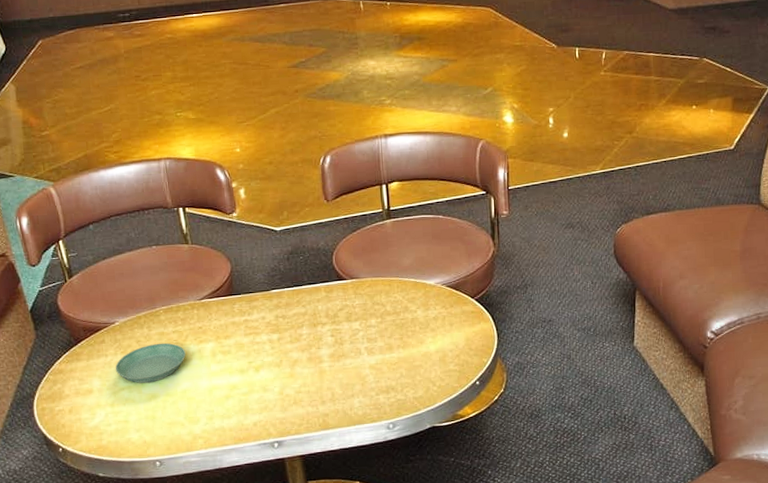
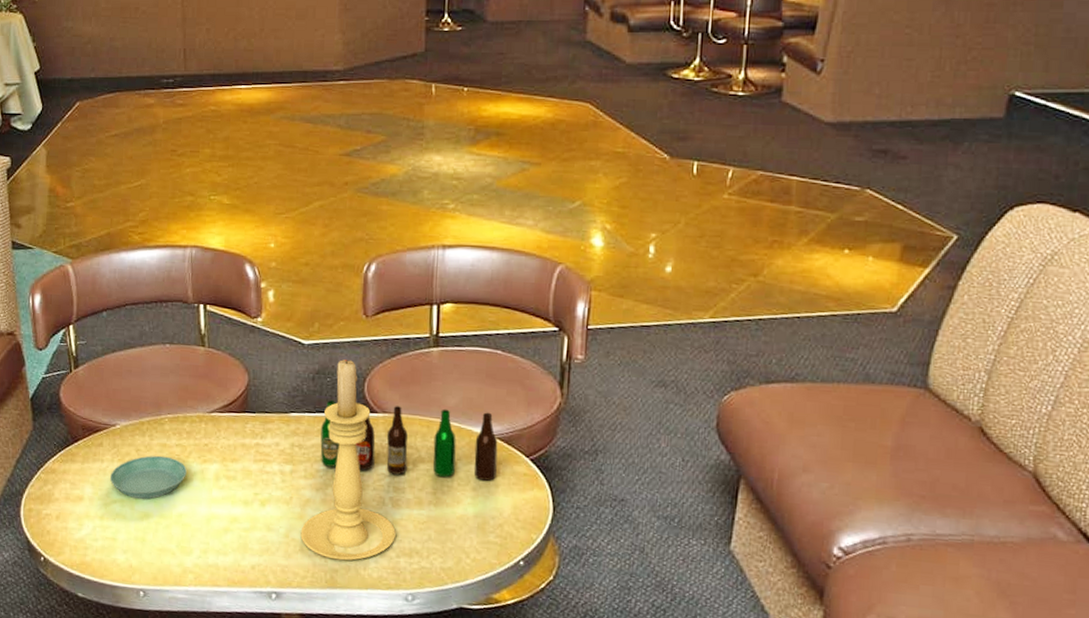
candle holder: none [293,239,374,406] -> present [300,359,396,561]
beer bottle: none [300,266,450,330] -> present [320,400,498,481]

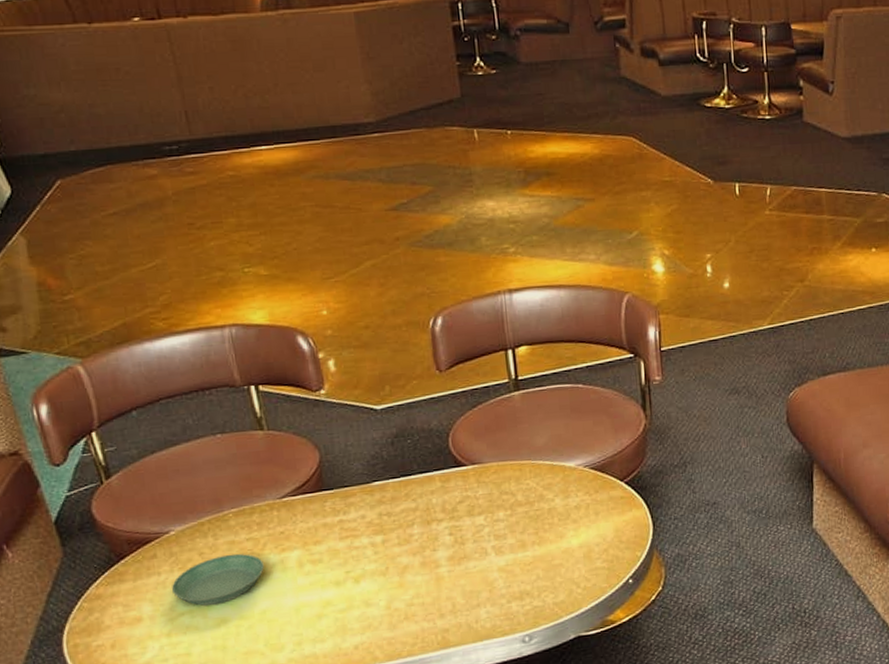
candle holder: present [300,359,396,561] -> none [403,418,504,620]
beer bottle: present [320,400,498,481] -> none [408,445,595,529]

